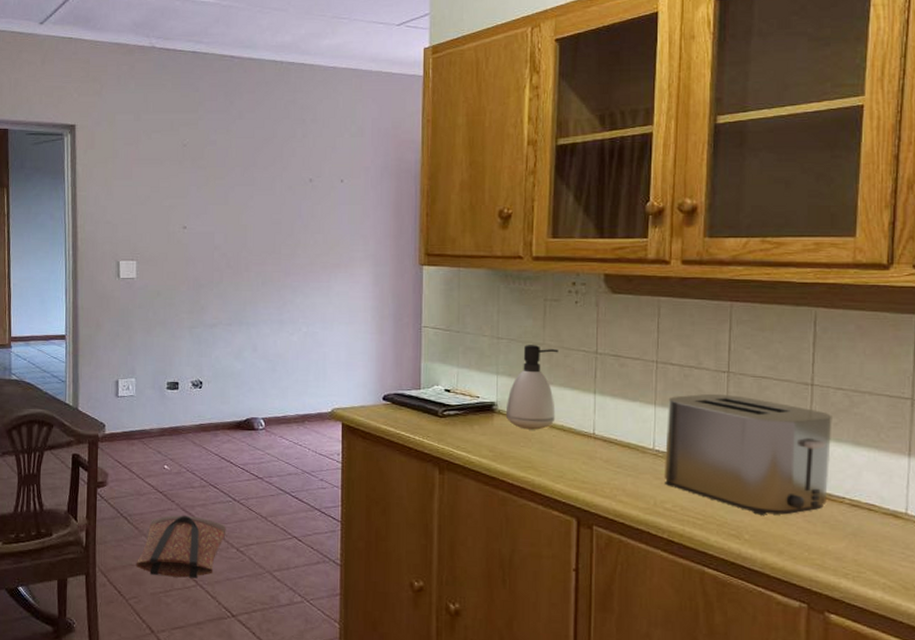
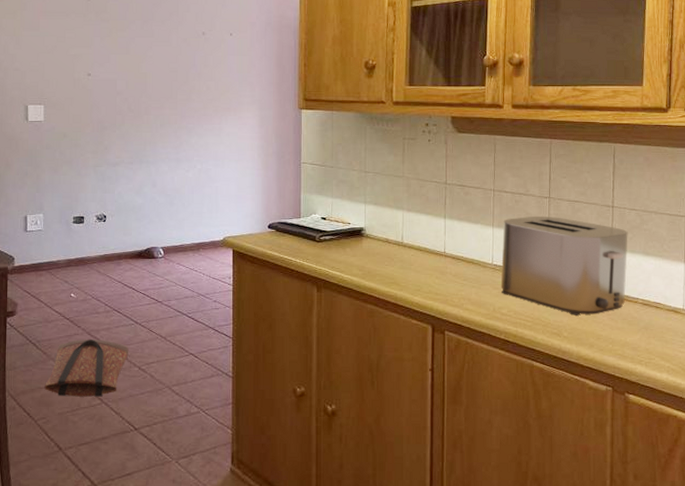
soap dispenser: present [505,345,559,430] -> none [372,177,415,251]

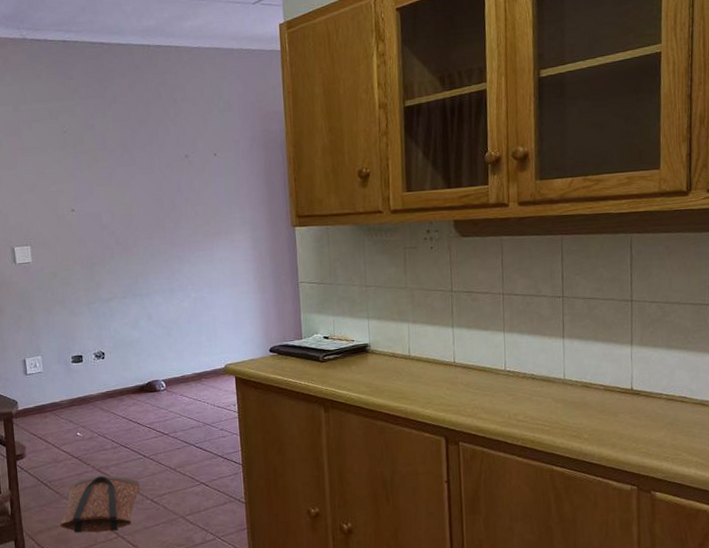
toaster: present [500,216,628,316] -> none [514,316,649,416]

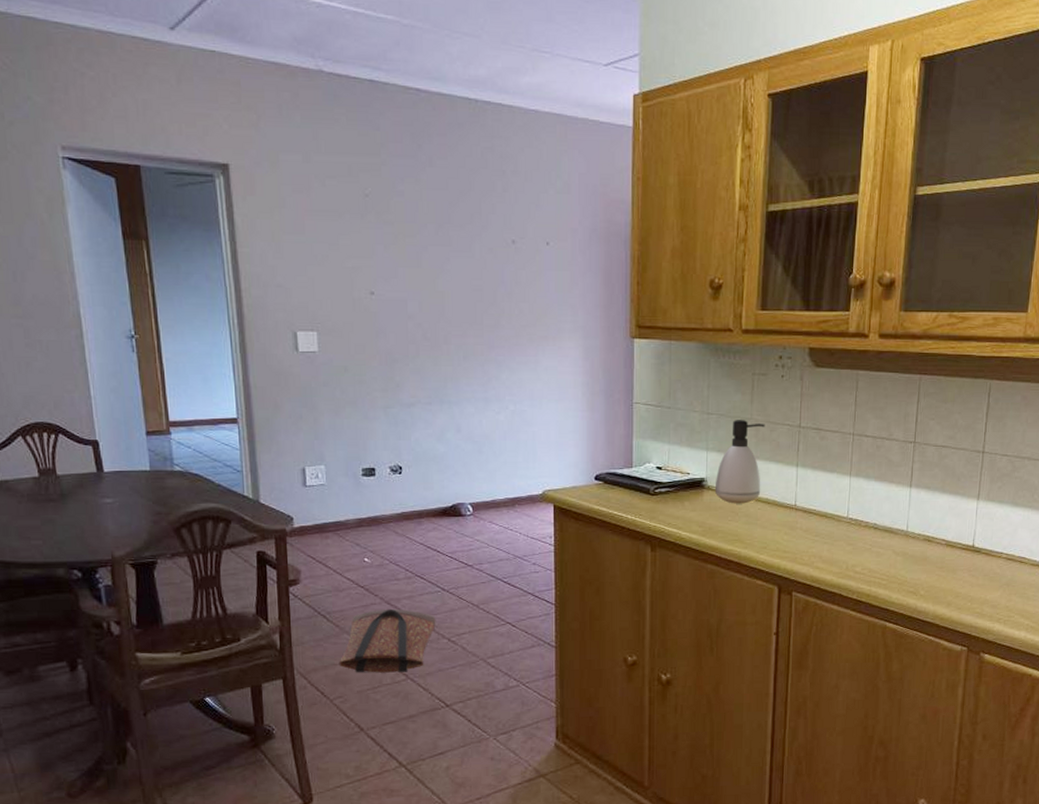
soap dispenser: none [378,289,421,365] -> present [714,420,765,504]

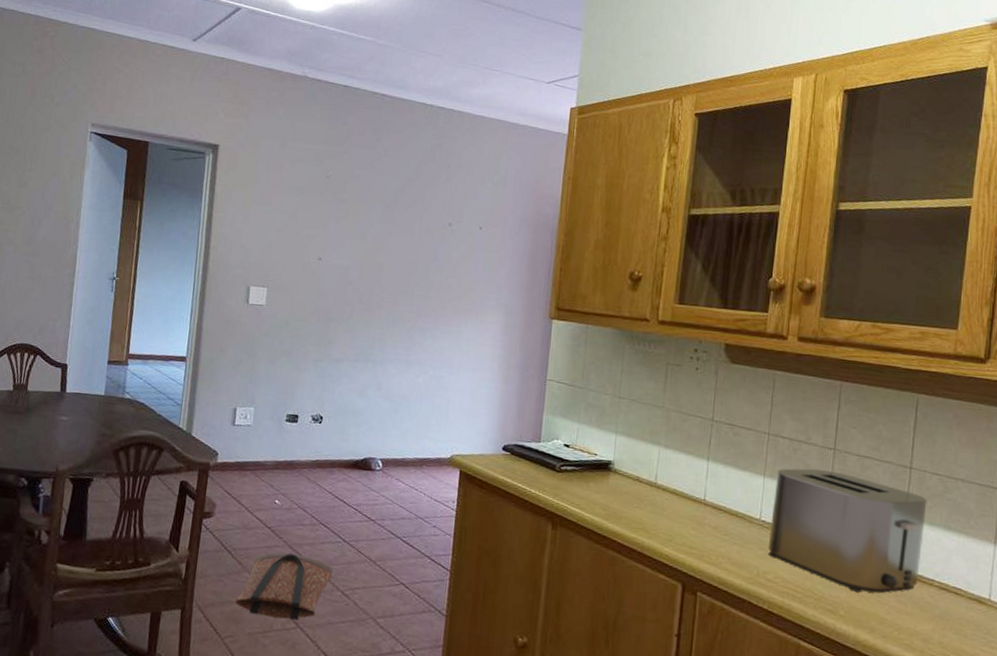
soap dispenser: present [714,420,765,504] -> none [621,406,677,492]
toaster: none [855,463,998,572] -> present [768,468,927,594]

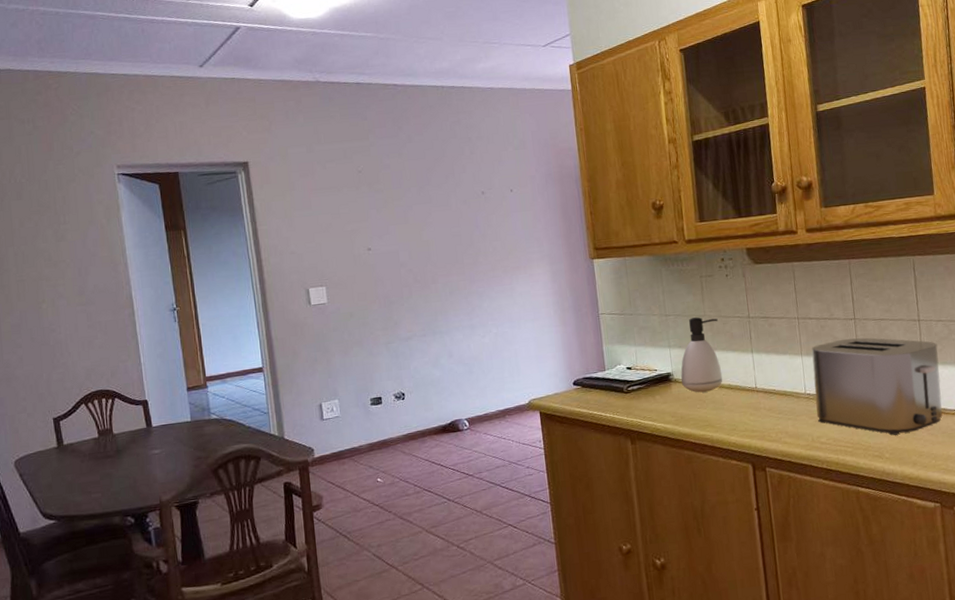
shopping bag: present [235,552,333,621] -> none [361,522,445,586]
soap dispenser: none [621,406,677,492] -> present [680,317,723,393]

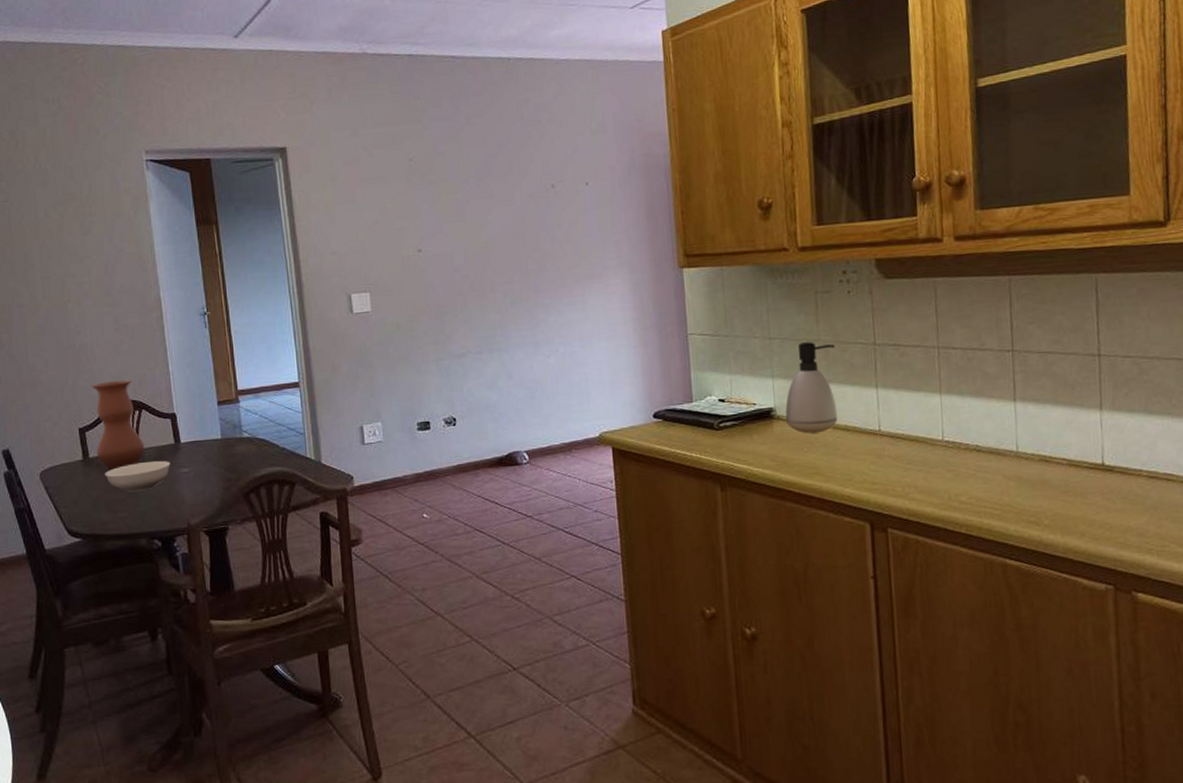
vase: none [64,371,118,456] -> present [90,379,145,471]
bowl: none [79,444,143,474] -> present [105,460,171,492]
toaster: present [811,337,943,435] -> none [953,374,1124,498]

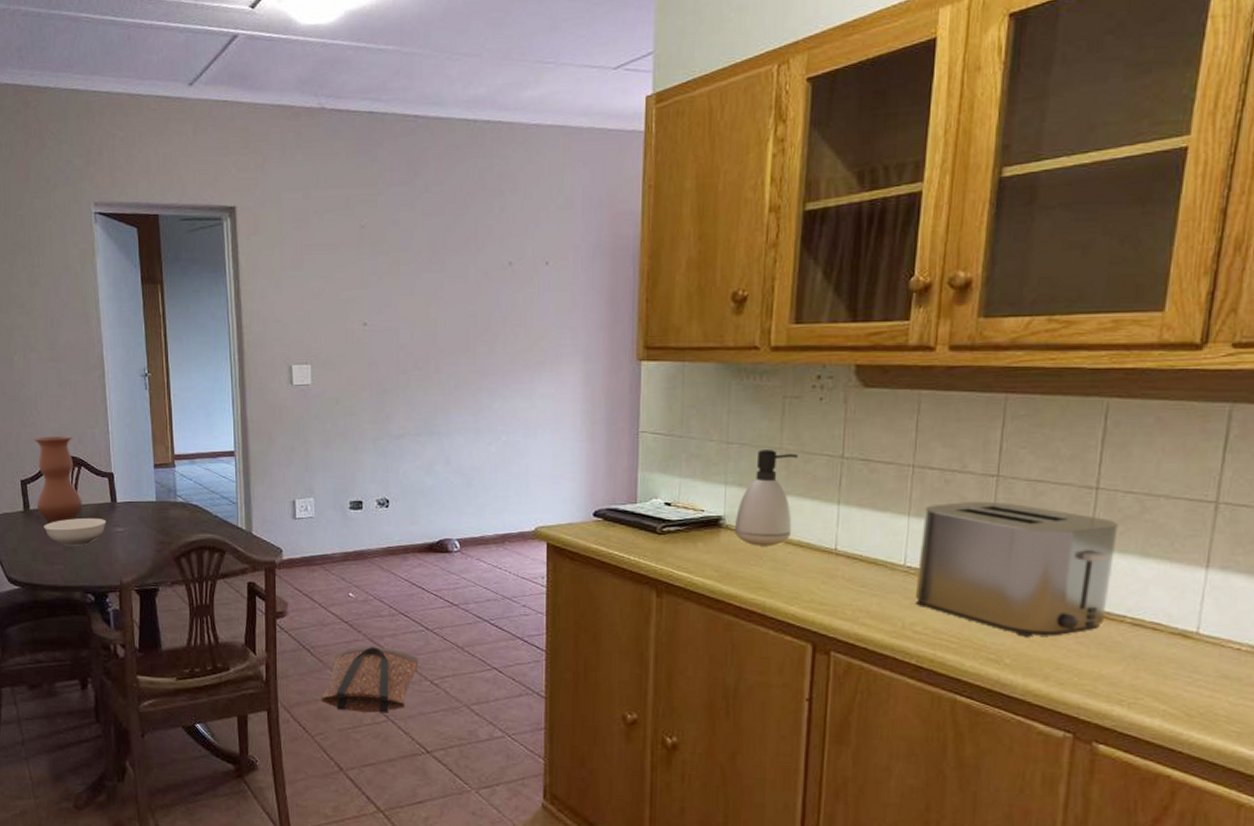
shopping bag: none [402,566,498,635] -> present [321,647,419,713]
toaster: none [953,374,1124,498] -> present [915,501,1119,637]

